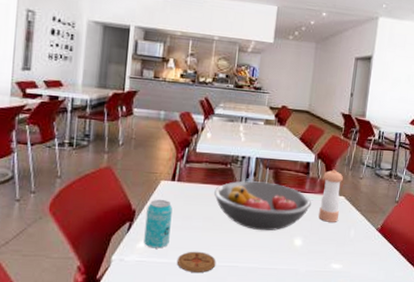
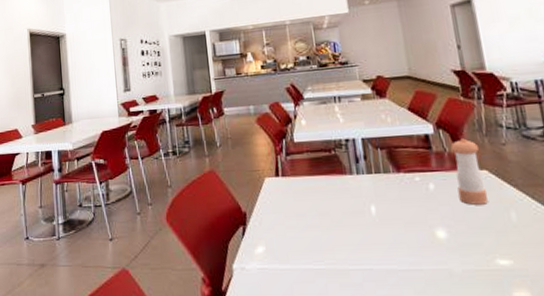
beverage can: present [144,200,173,249] -> none [257,198,288,254]
coaster: present [176,251,216,272] -> none [300,253,346,279]
fruit bowl: present [214,181,312,231] -> none [324,164,446,224]

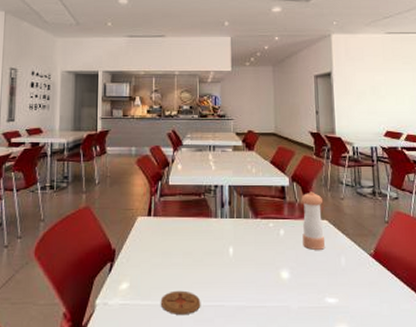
coaster: none [300,253,346,279] -> present [160,290,201,314]

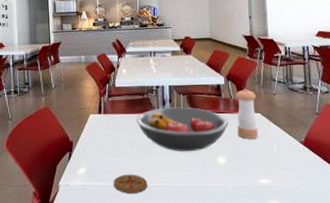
fruit bowl: none [191,210,293,264] -> present [137,107,229,152]

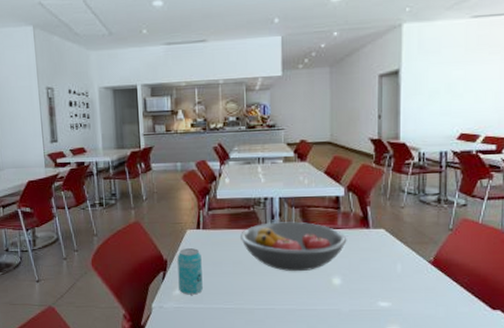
beverage can: none [82,131,104,174] -> present [177,248,203,295]
coaster: present [113,174,148,193] -> none [212,295,252,316]
pepper shaker: present [235,89,258,139] -> none [357,201,380,258]

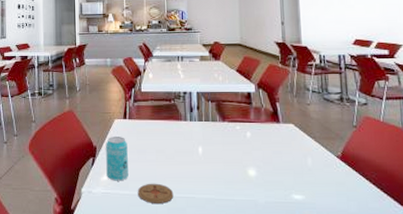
coaster: none [212,295,252,316] -> present [137,183,174,204]
fruit bowl: present [241,221,347,272] -> none [163,114,260,162]

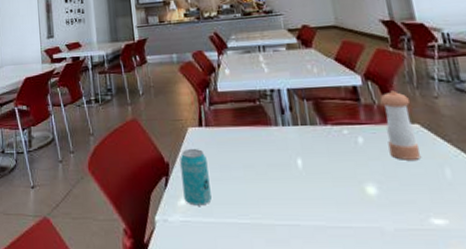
coaster: present [137,183,174,204] -> none [224,207,272,234]
pepper shaker: none [267,97,291,151] -> present [380,90,420,160]

